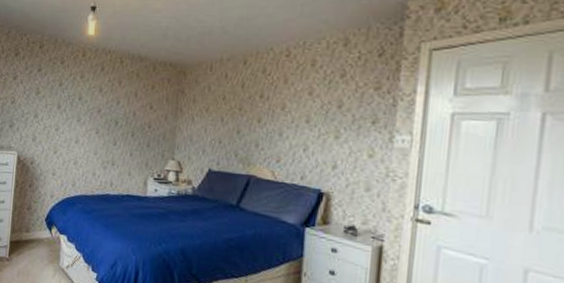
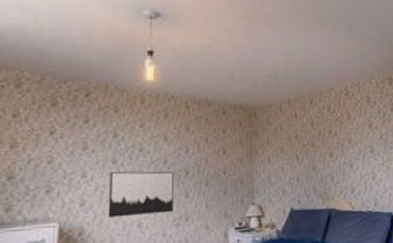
wall art: none [52,115,105,157] -> present [107,171,174,218]

